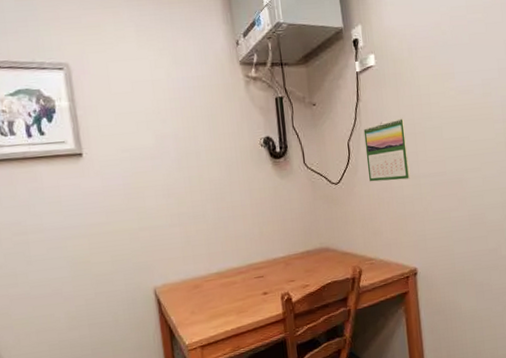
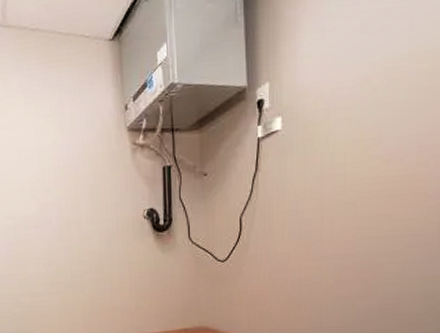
calendar: present [363,117,410,182] -> none [260,190,311,261]

